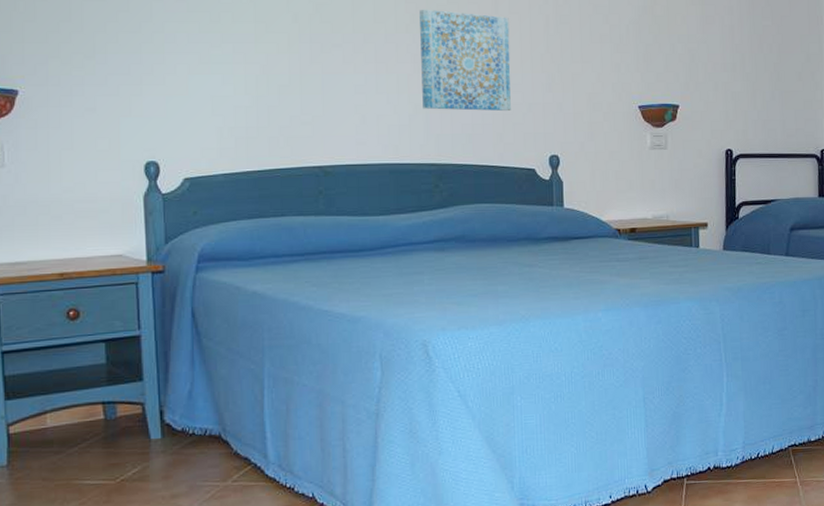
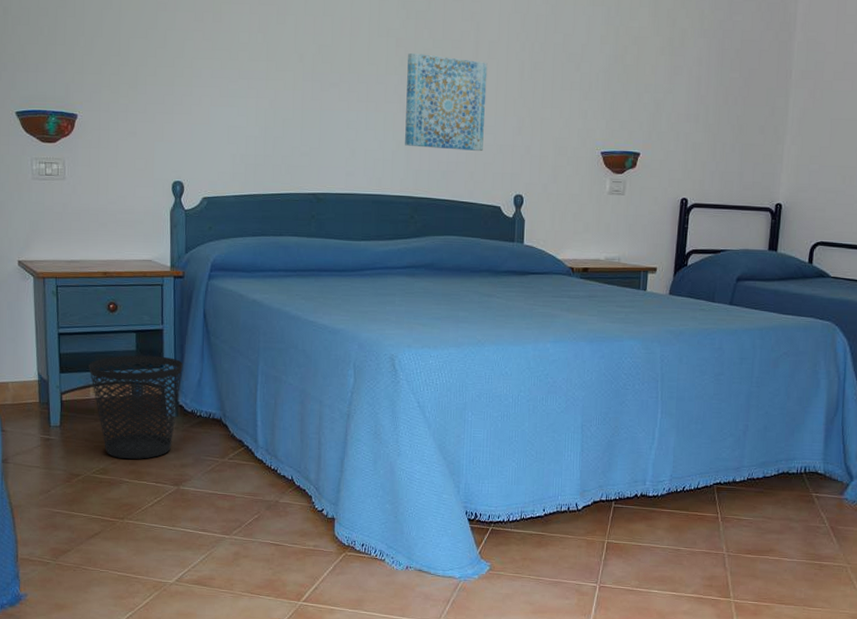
wastebasket: none [44,367,168,497] -> present [89,355,183,460]

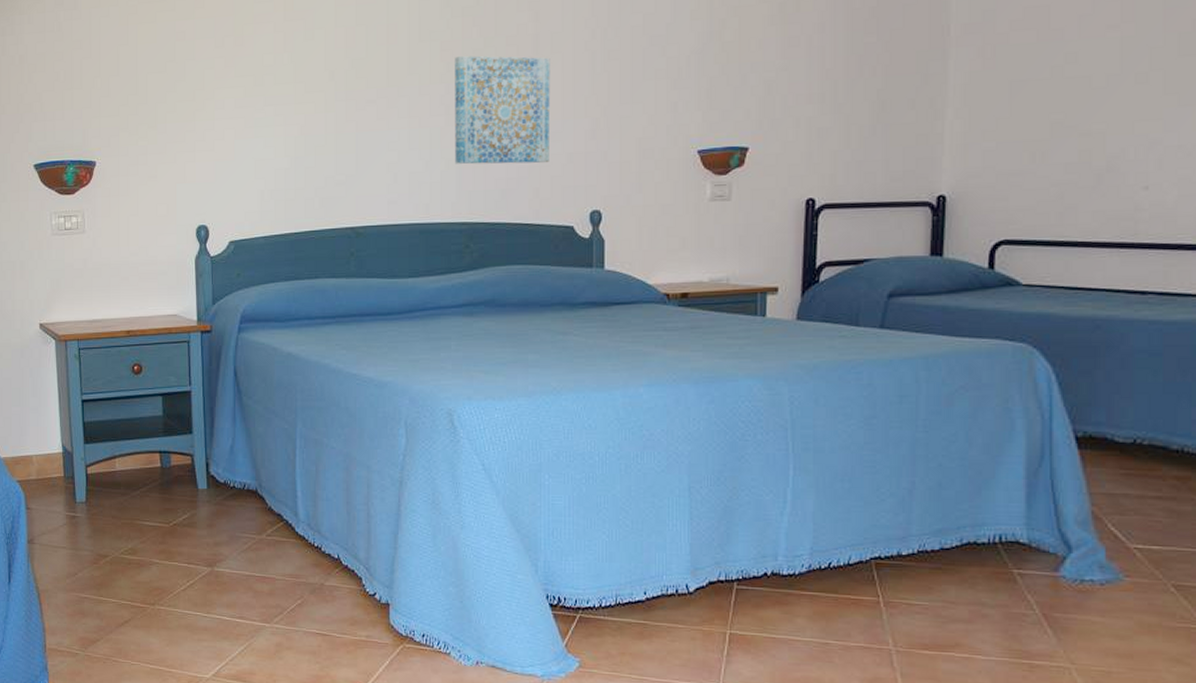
wastebasket: present [89,355,183,460] -> none [114,421,213,538]

